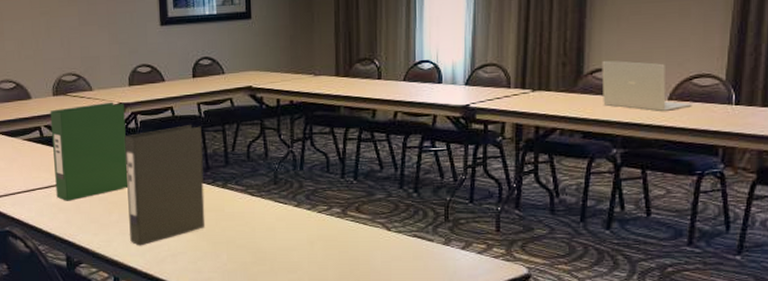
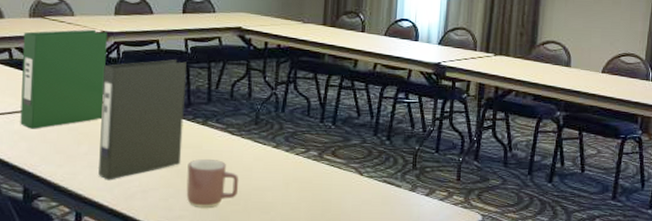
mug: none [212,222,264,269] -> present [186,159,239,208]
laptop: present [601,61,692,111] -> none [551,35,620,82]

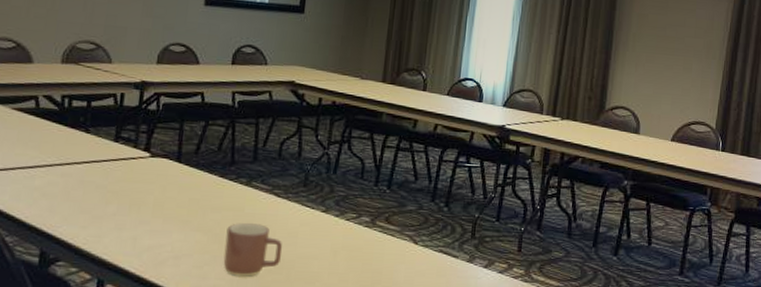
binder: present [20,29,107,129] -> none [42,78,147,186]
binder: present [97,59,187,179] -> none [126,113,233,243]

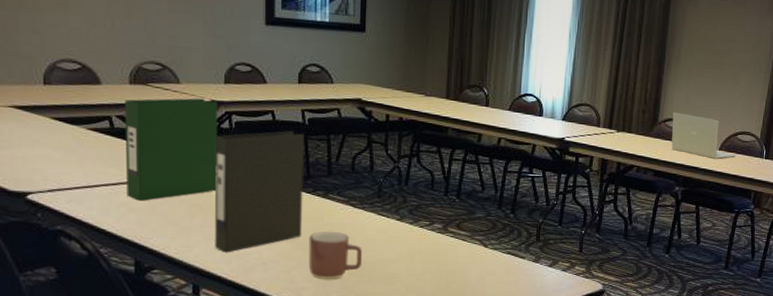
binder: none [42,78,147,186] -> present [124,98,217,201]
binder: none [126,113,233,243] -> present [214,131,305,252]
laptop: none [619,100,689,151] -> present [671,113,736,159]

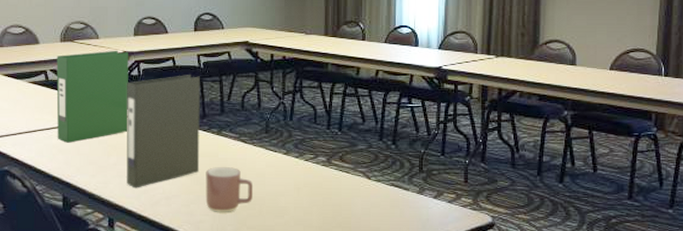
laptop: present [671,113,736,159] -> none [554,34,630,79]

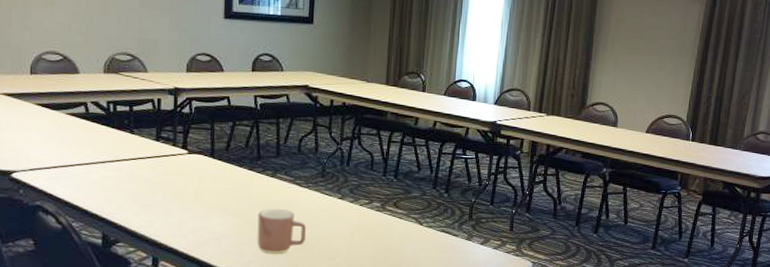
binder: present [56,50,128,143] -> none [97,85,180,179]
binder: present [126,75,201,187] -> none [172,115,257,227]

